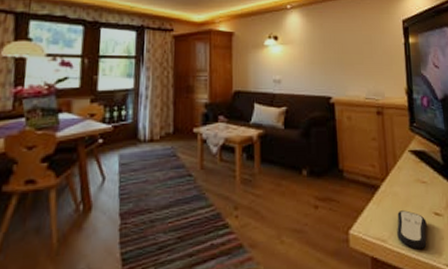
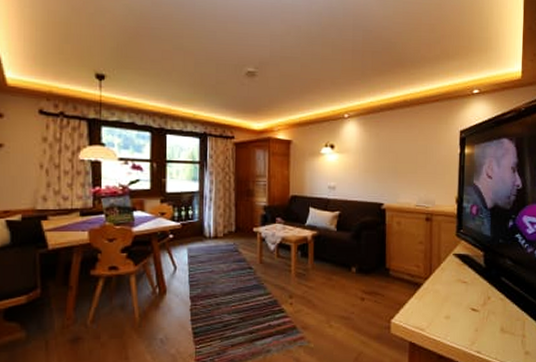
remote control: present [397,210,427,250] -> none [435,305,463,338]

